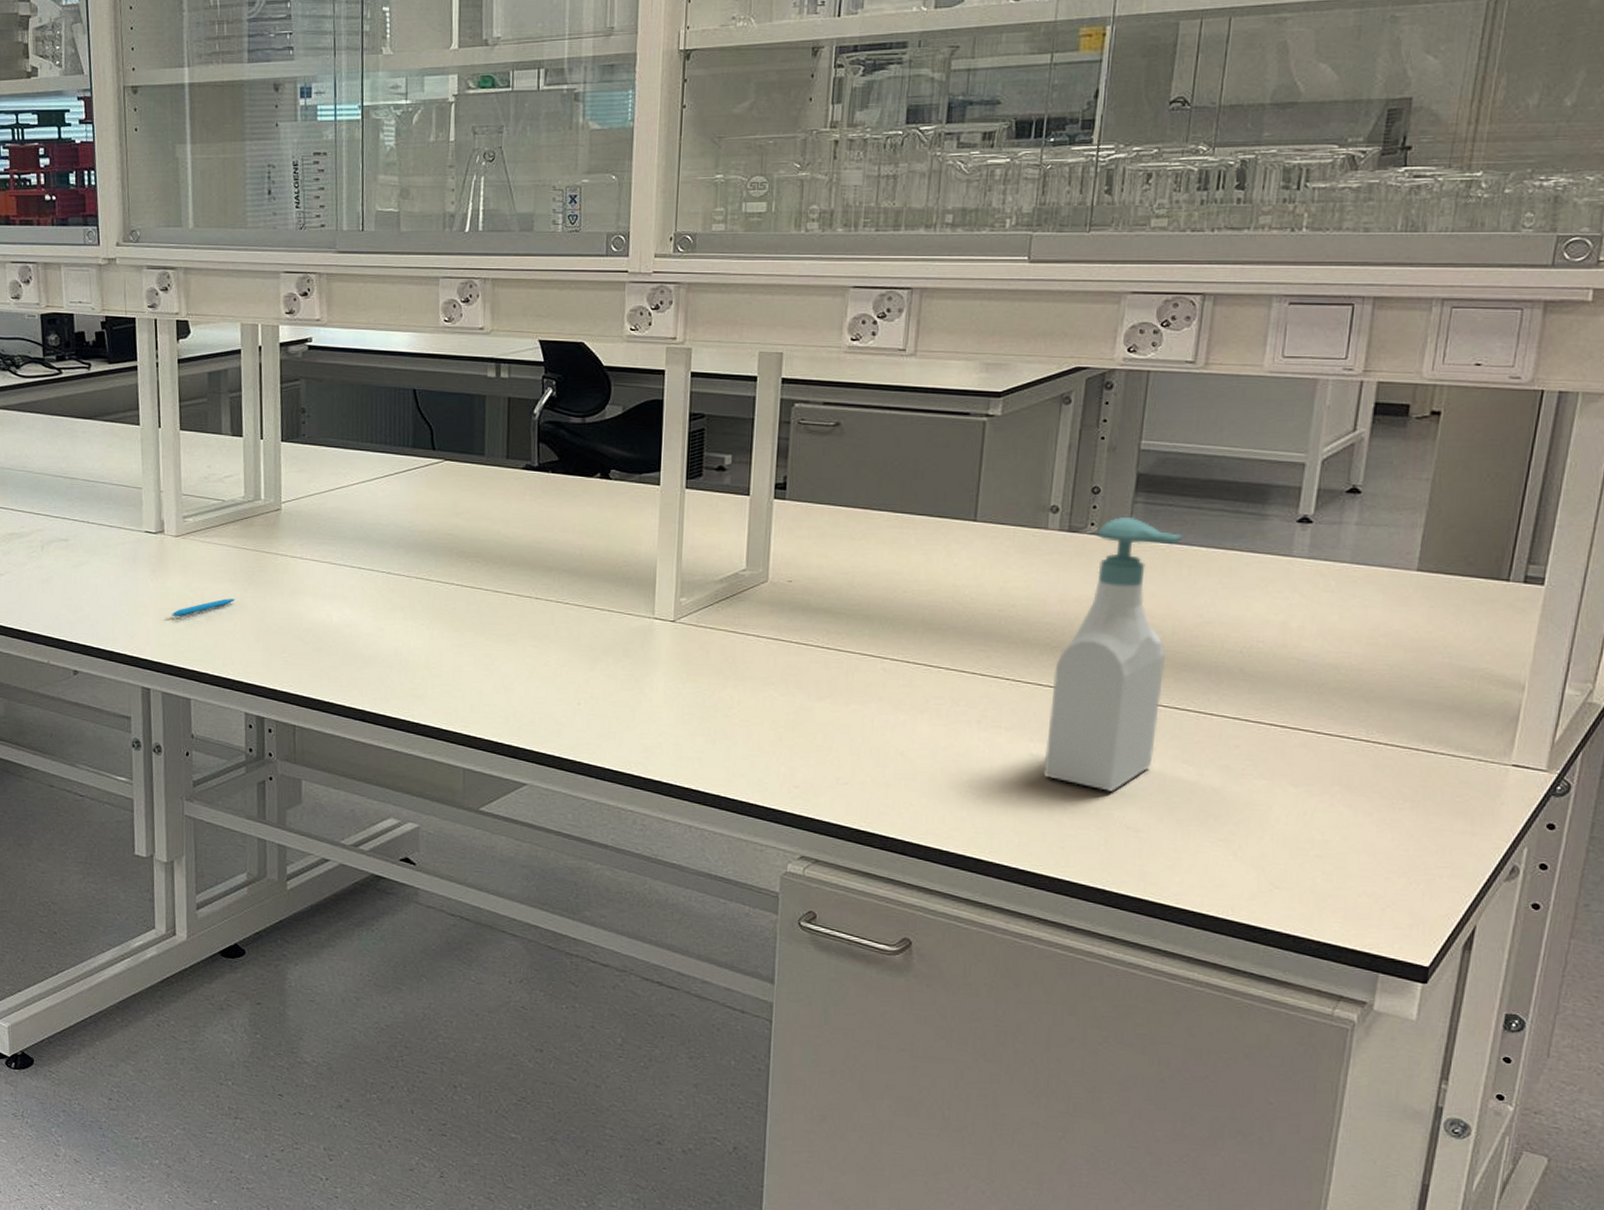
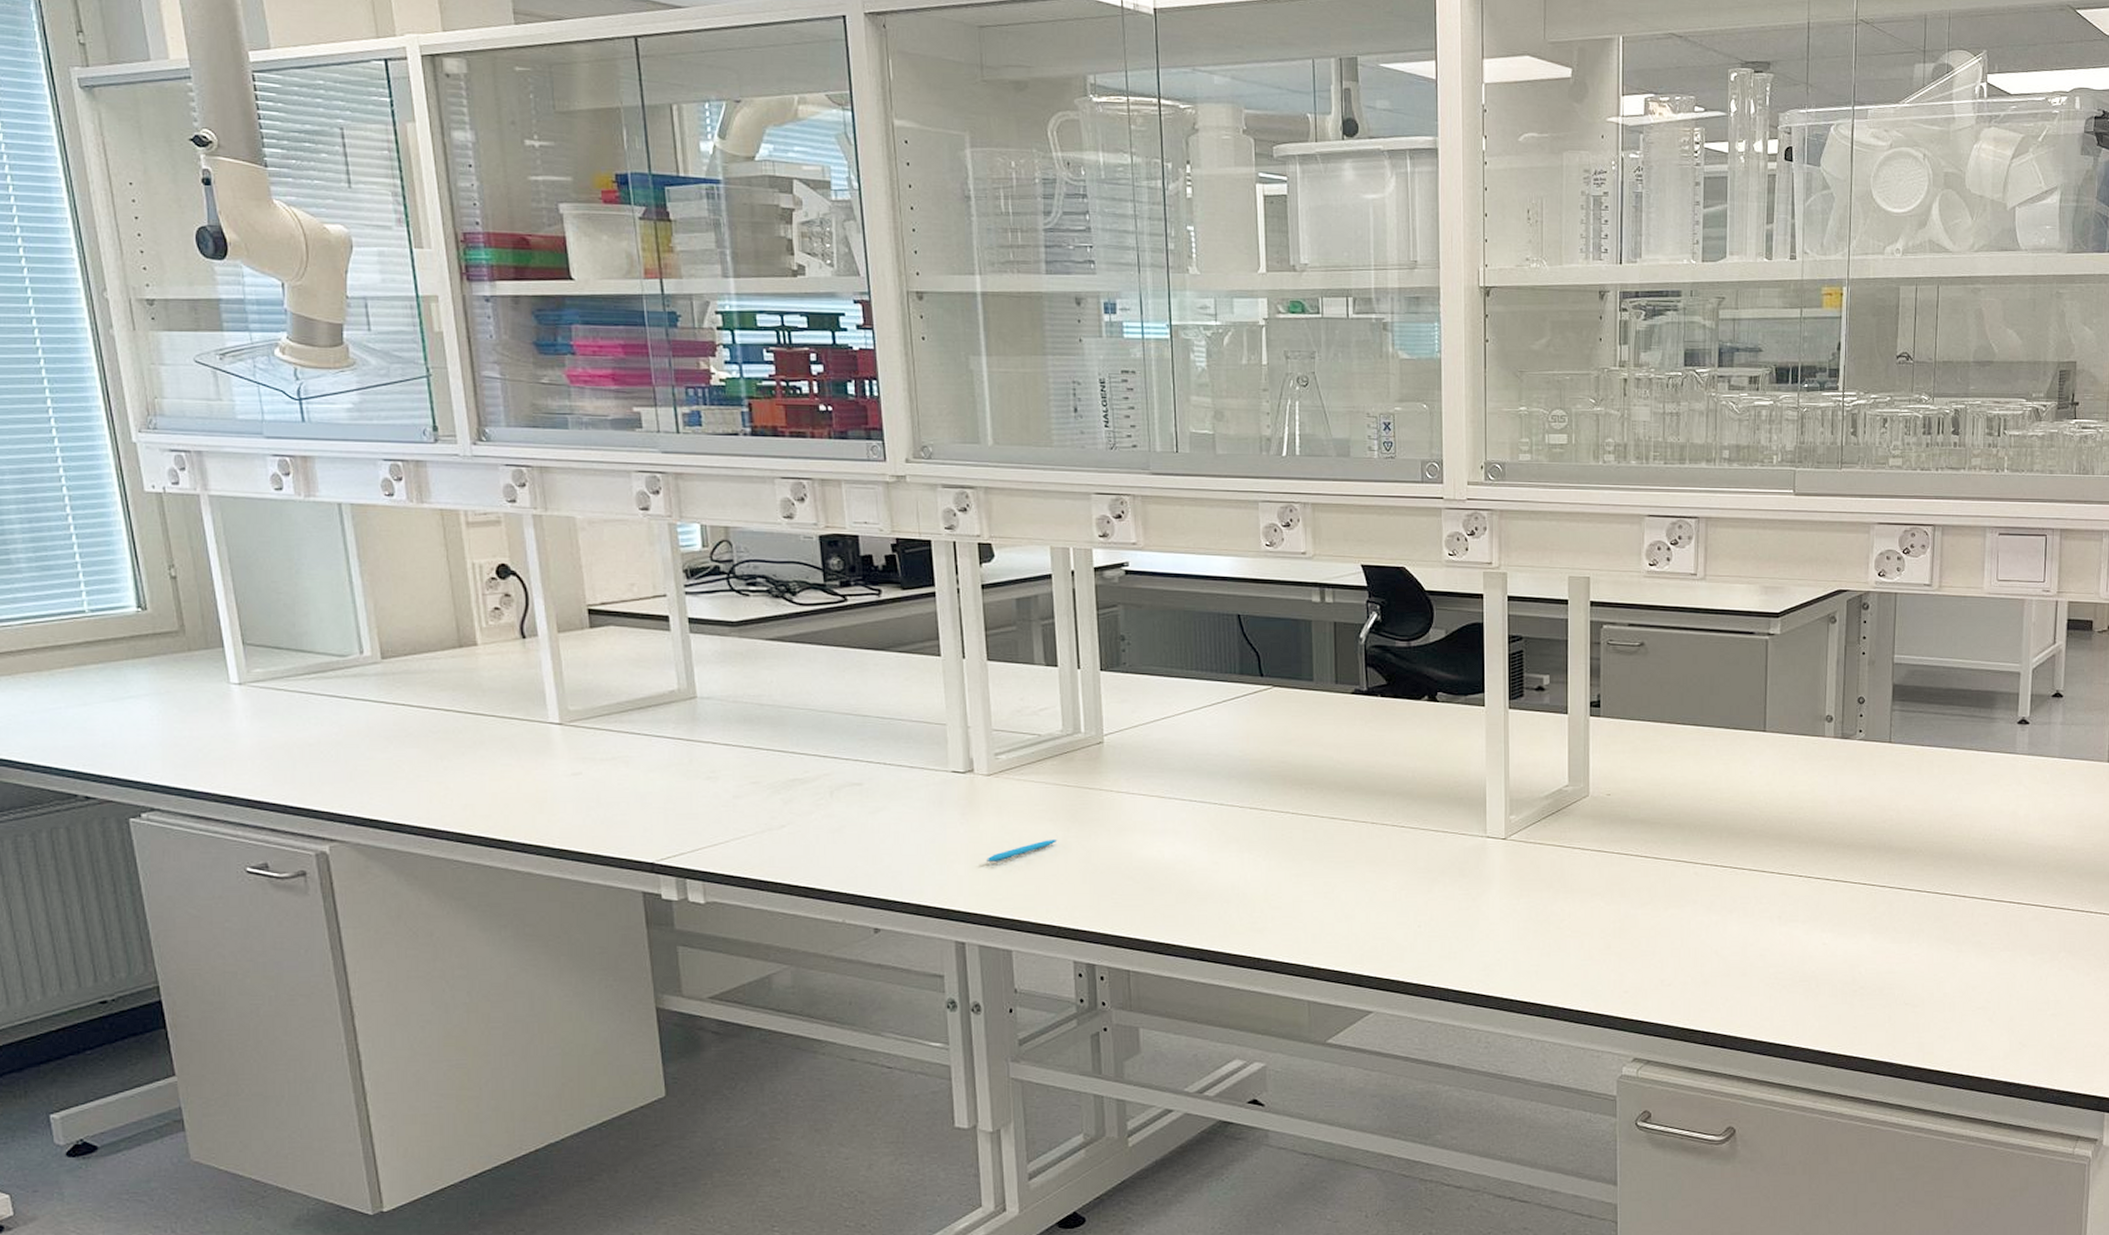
soap bottle: present [1044,516,1183,792] -> none [1836,723,1932,973]

